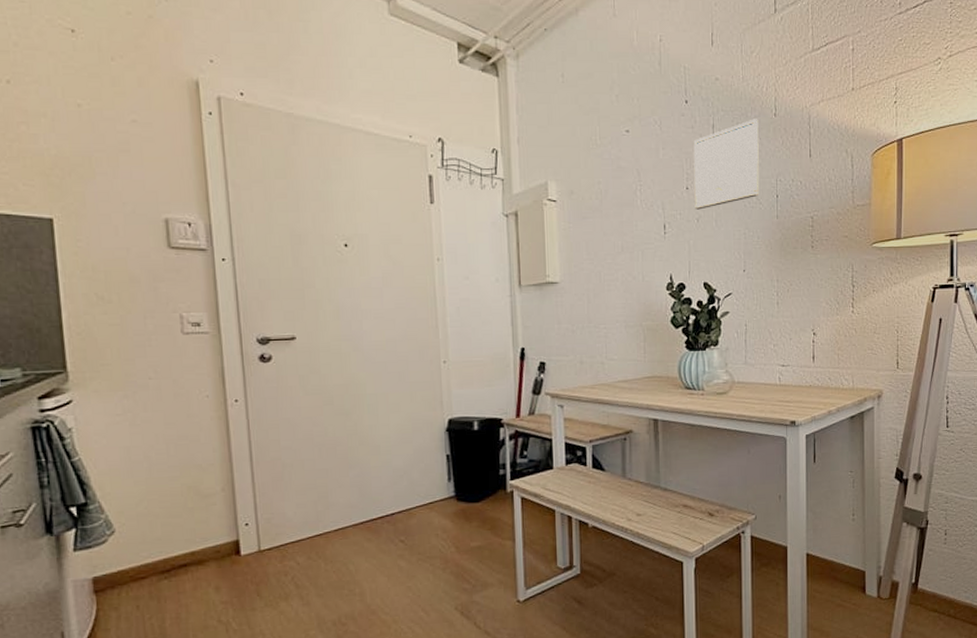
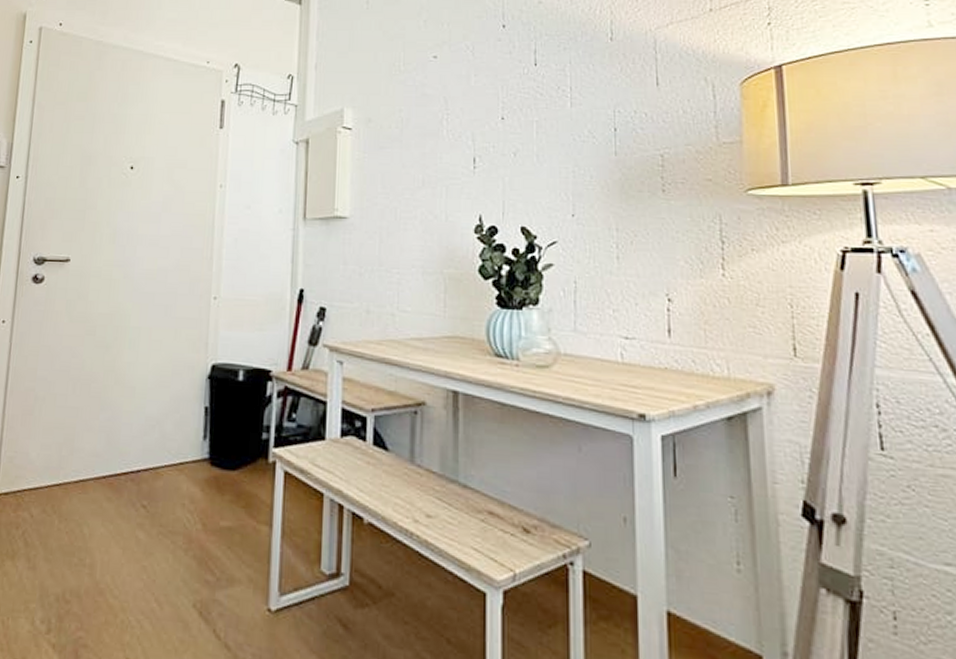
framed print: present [693,119,759,210] -> none [511,43,592,143]

